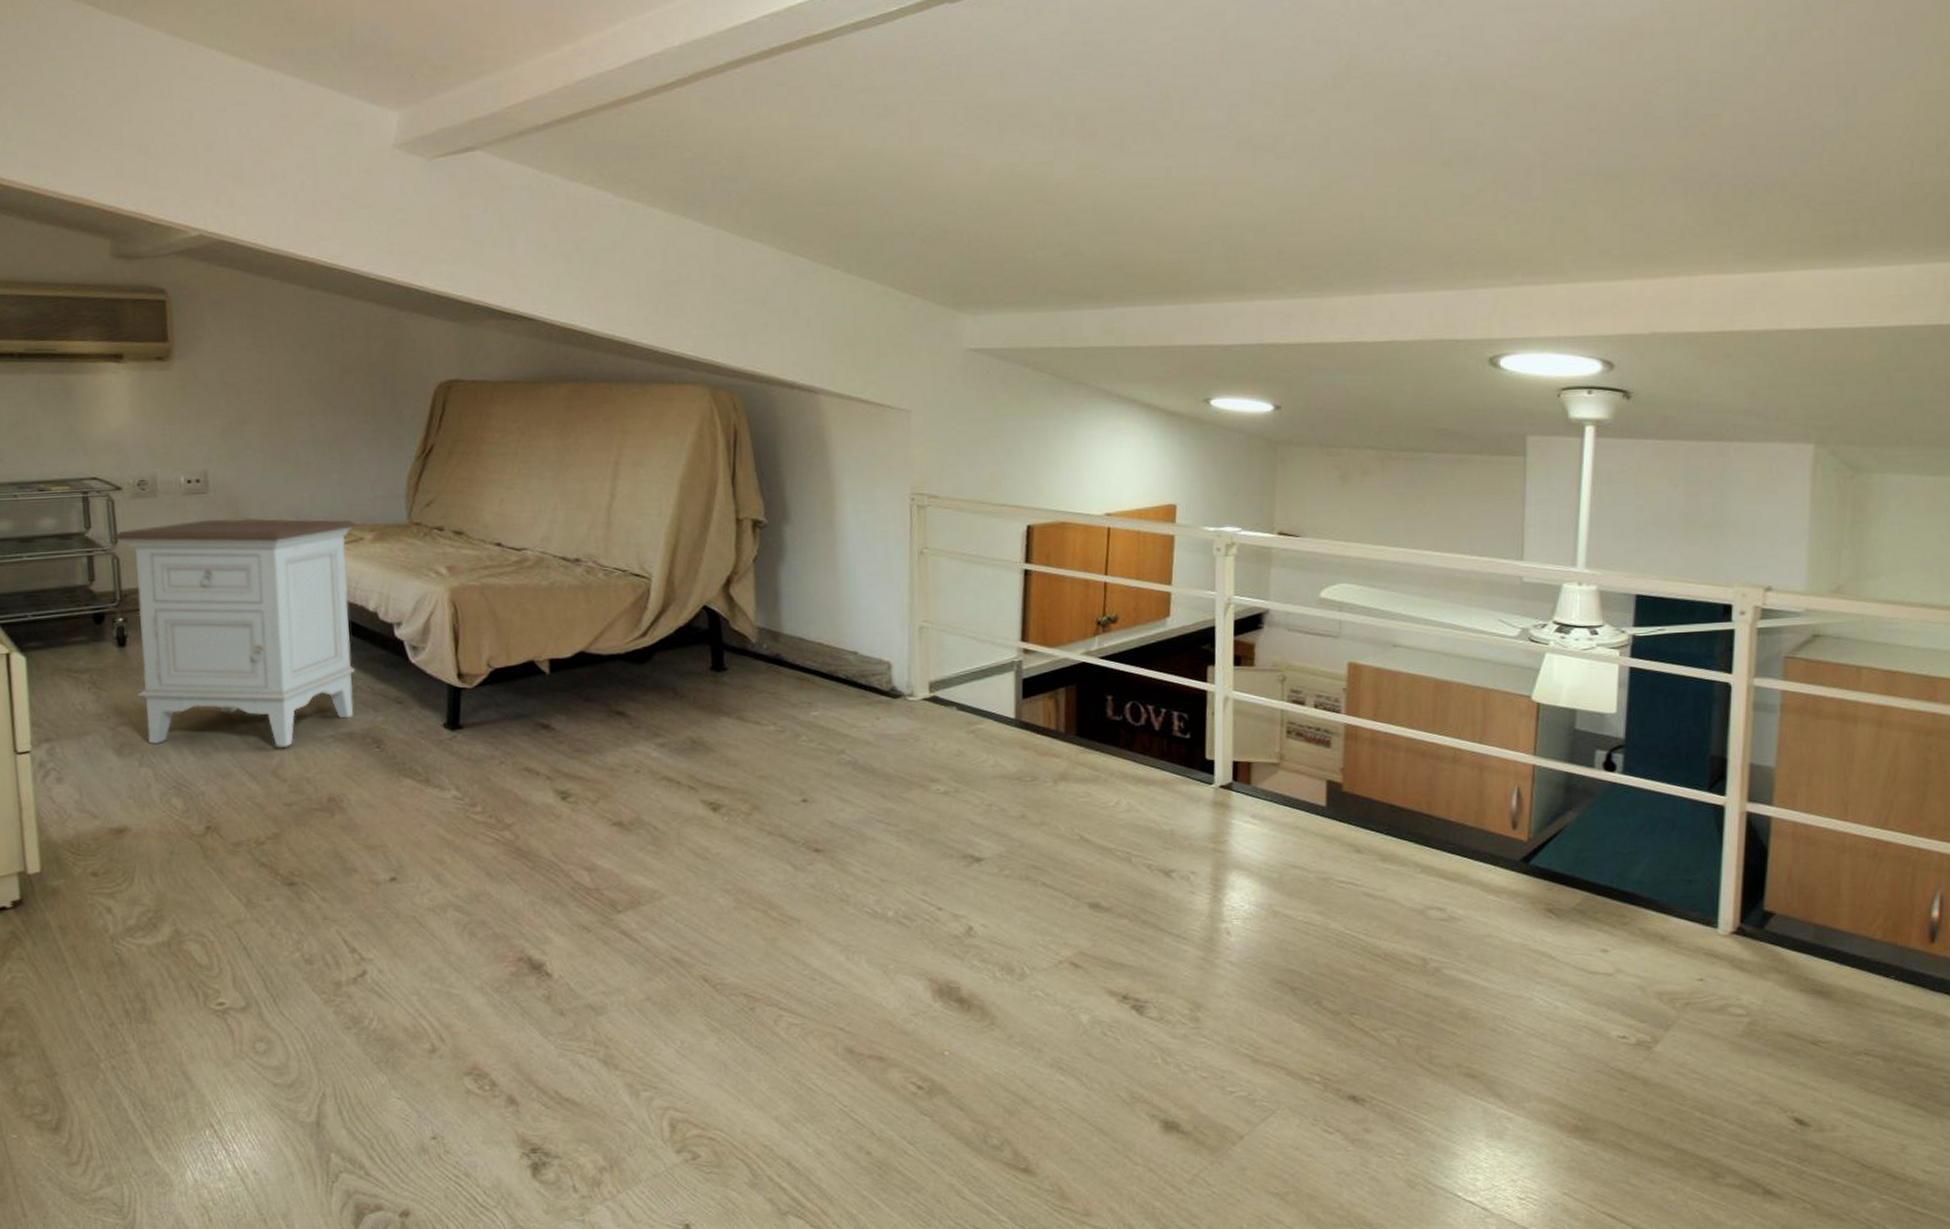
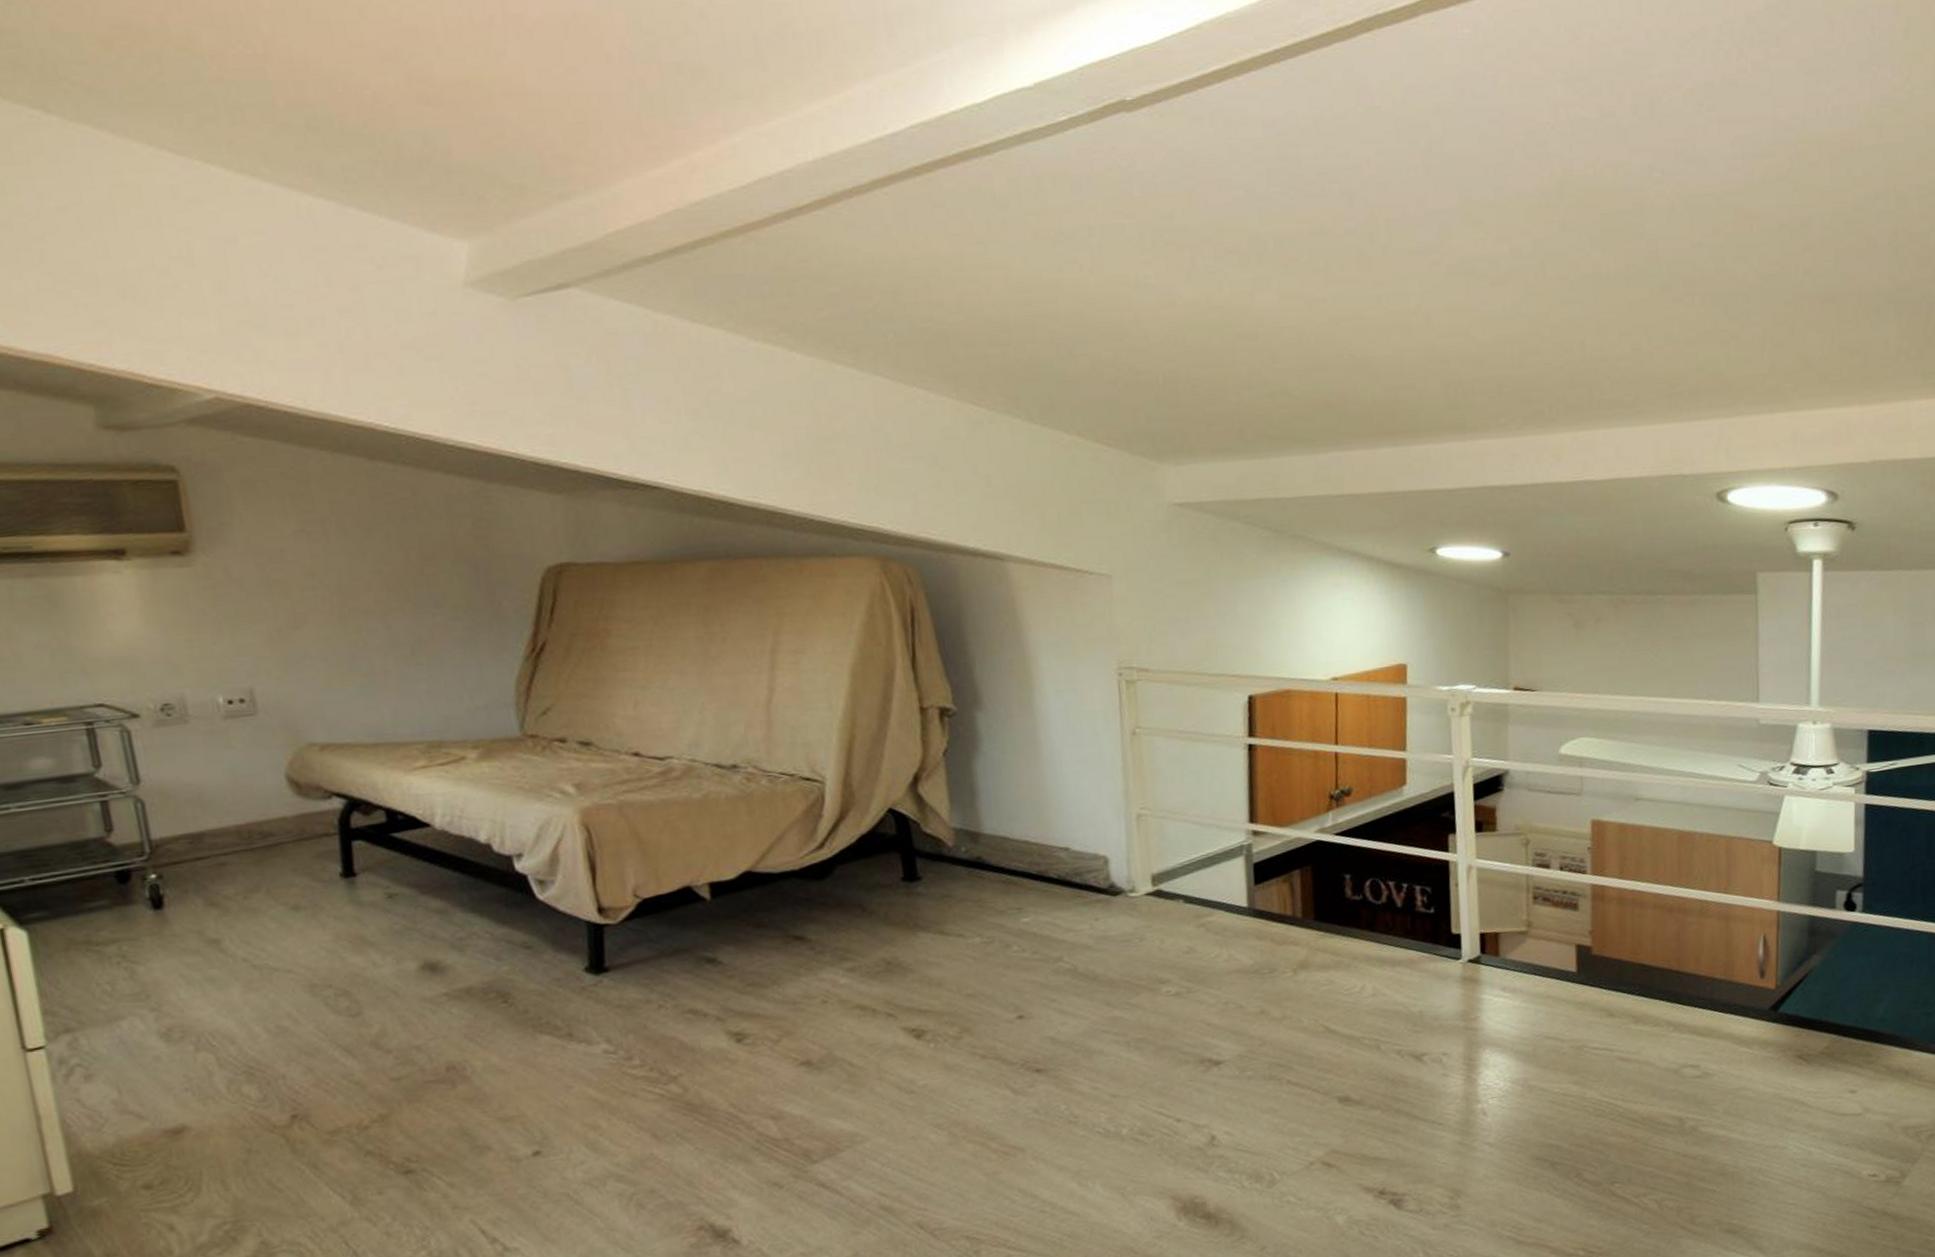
nightstand: present [112,518,356,748] -> none [131,737,472,1024]

